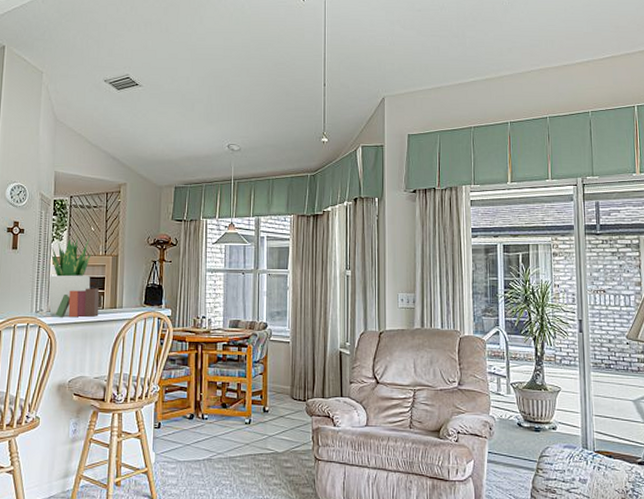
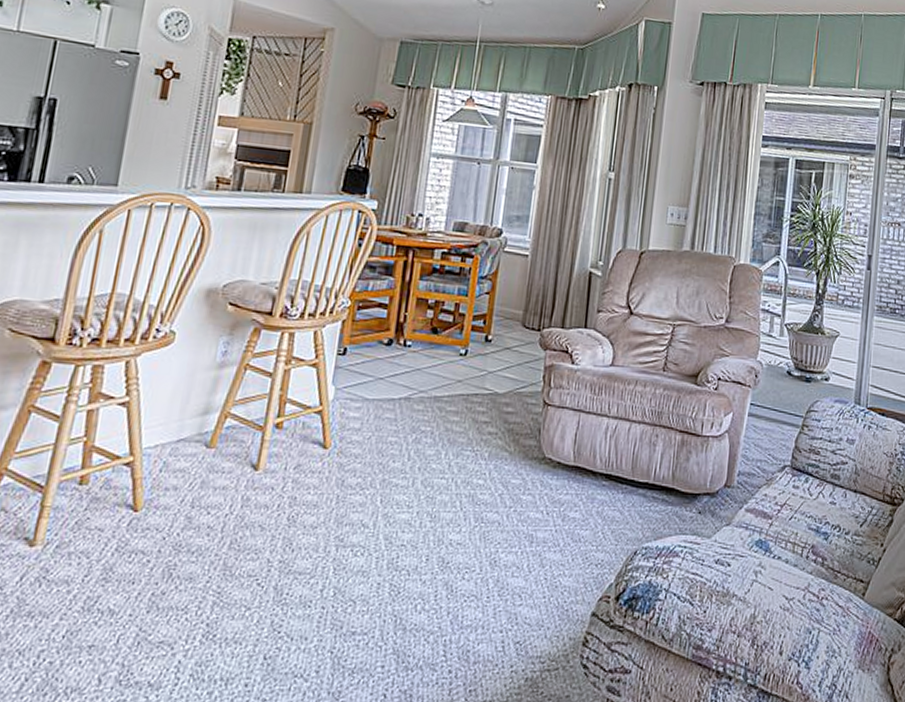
planter: present [48,237,91,317] -> none [205,92,274,198]
books: present [55,288,100,318] -> none [213,162,280,203]

